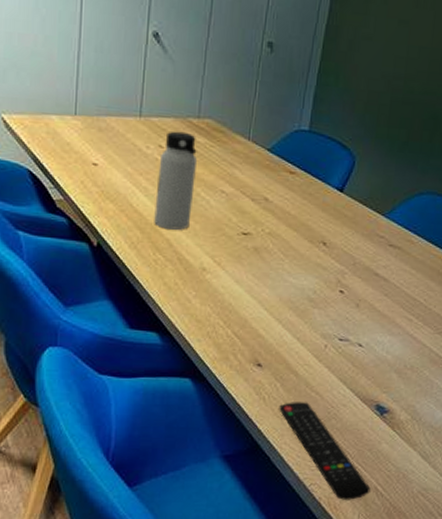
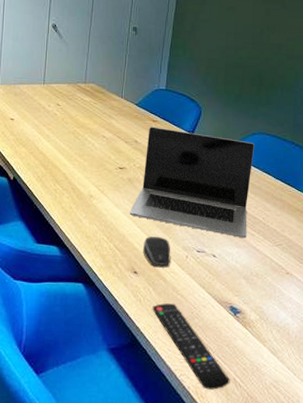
water bottle: present [154,131,197,230] -> none [54,93,85,166]
laptop: none [253,180,422,325] -> present [129,127,255,239]
computer mouse: none [270,321,306,360] -> present [143,237,171,268]

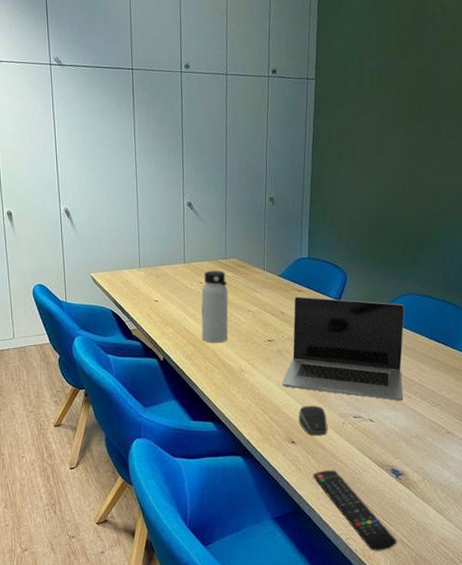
water bottle: none [54,93,85,166] -> present [201,270,229,343]

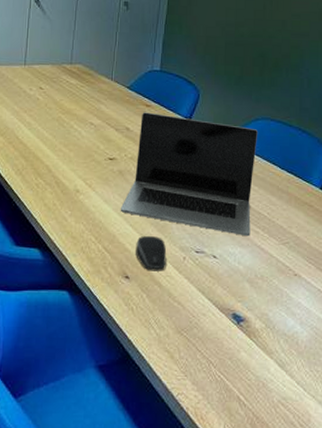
water bottle: present [201,270,229,343] -> none [36,75,70,157]
remote control: present [313,470,397,551] -> none [146,312,234,410]

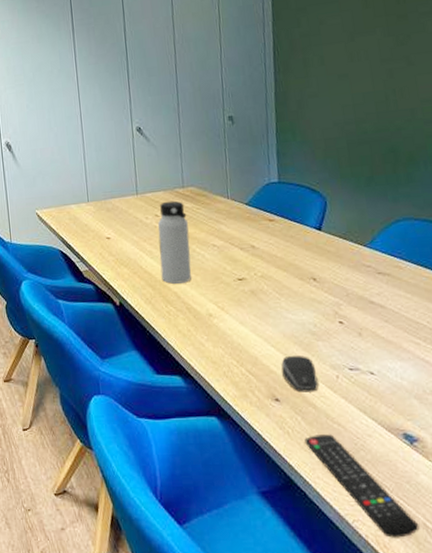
water bottle: none [36,75,70,157] -> present [158,200,192,284]
laptop: present [120,112,259,237] -> none [258,227,411,349]
remote control: none [146,312,234,410] -> present [304,434,420,538]

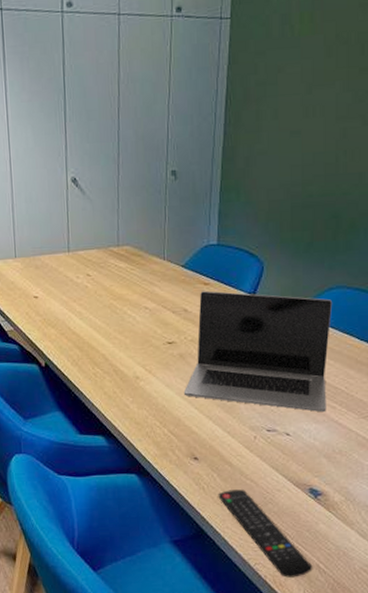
water bottle: present [158,200,192,284] -> none [89,260,122,346]
laptop: none [258,227,411,349] -> present [183,291,333,413]
computer mouse: present [281,356,319,392] -> none [203,417,236,452]

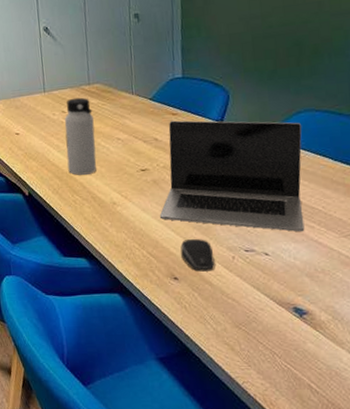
water bottle: none [89,260,122,346] -> present [64,97,97,175]
computer mouse: none [203,417,236,452] -> present [180,239,215,272]
remote control: present [218,489,313,578] -> none [200,308,304,397]

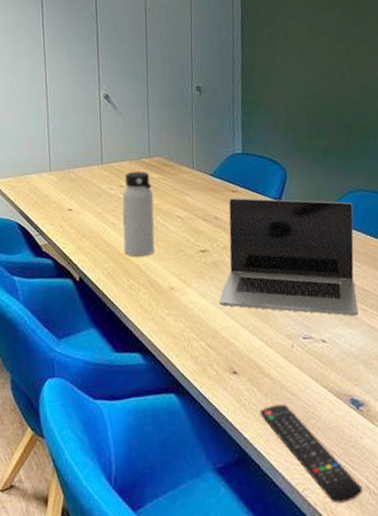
computer mouse: present [180,239,215,272] -> none [240,326,275,364]
remote control: none [200,308,304,397] -> present [260,404,363,504]

